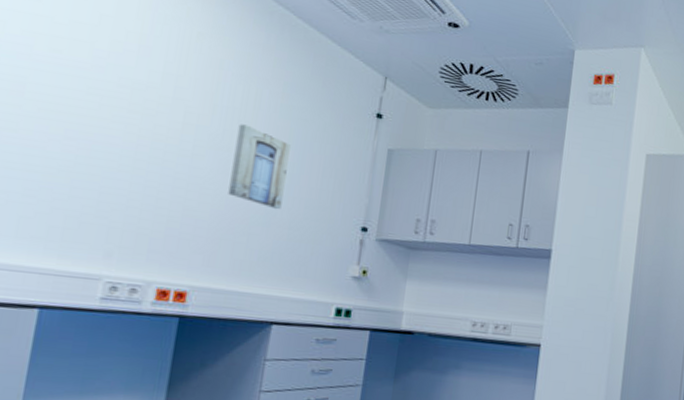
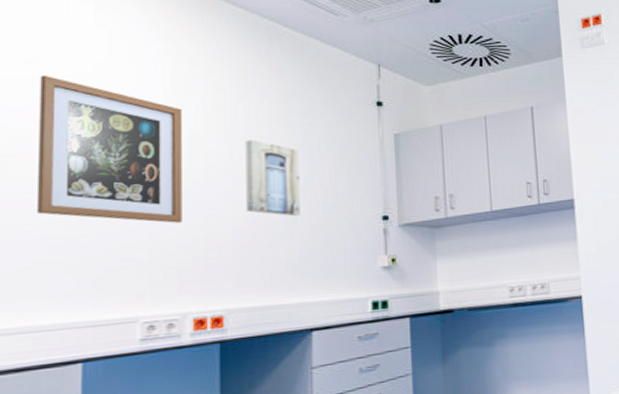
wall art: none [18,14,181,192] -> present [37,74,183,223]

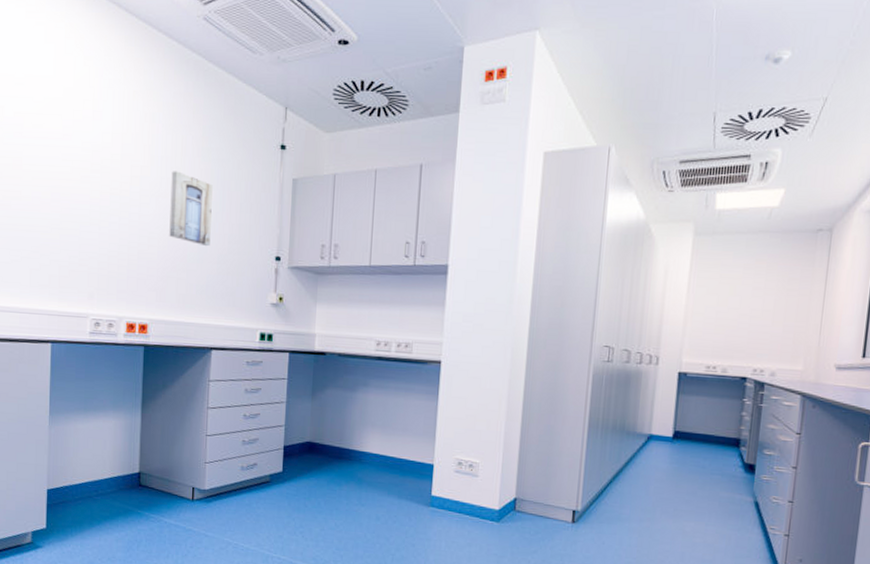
wall art: present [37,74,183,223] -> none [24,95,126,239]

